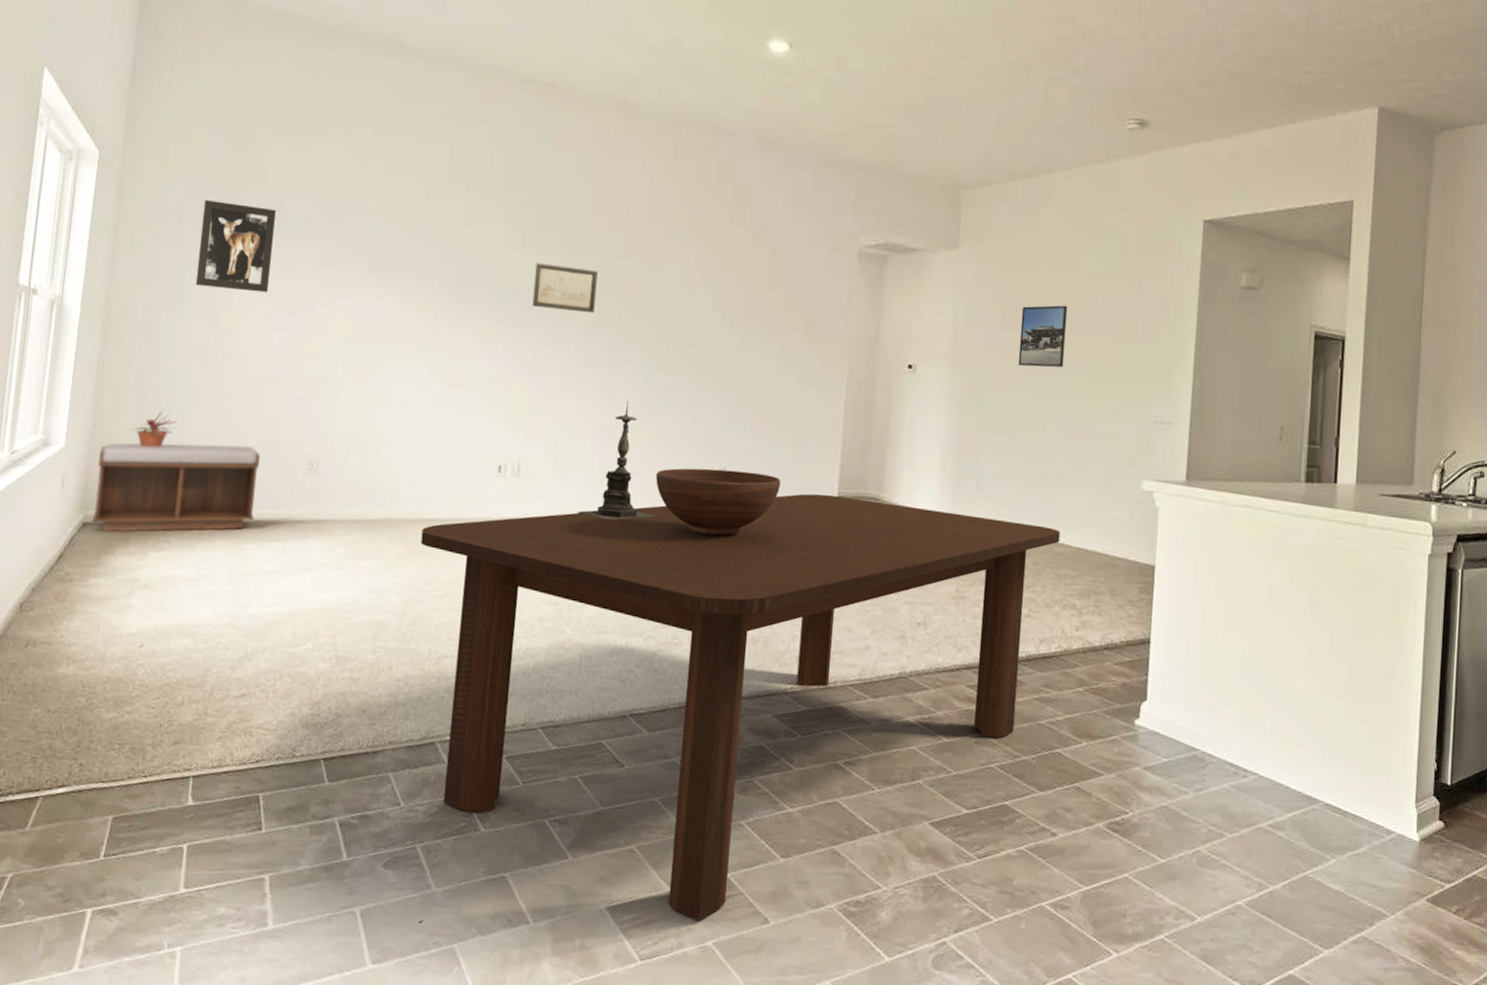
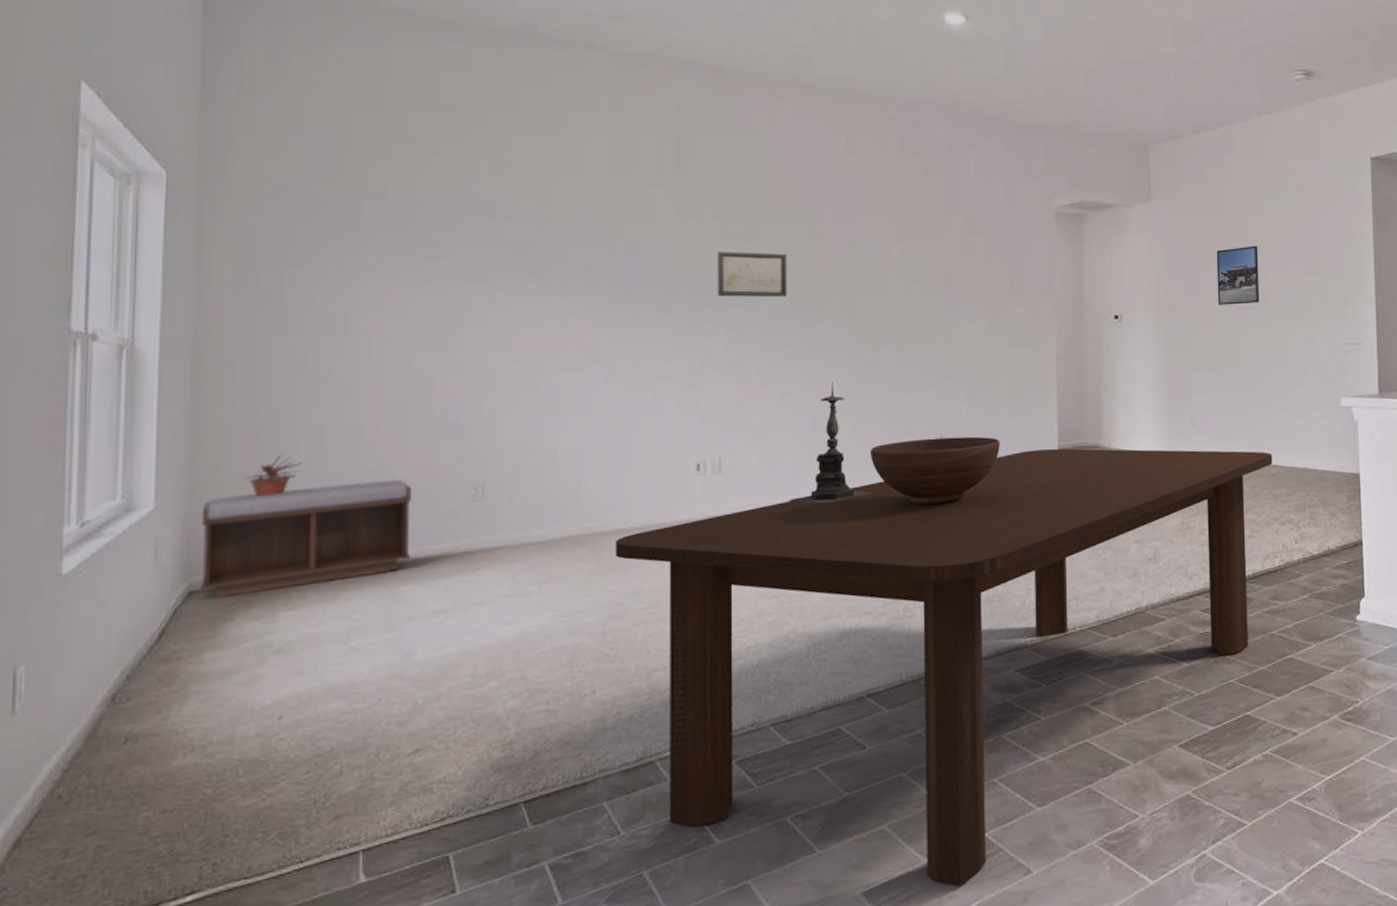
wall art: present [195,199,276,293] -> none [309,215,404,312]

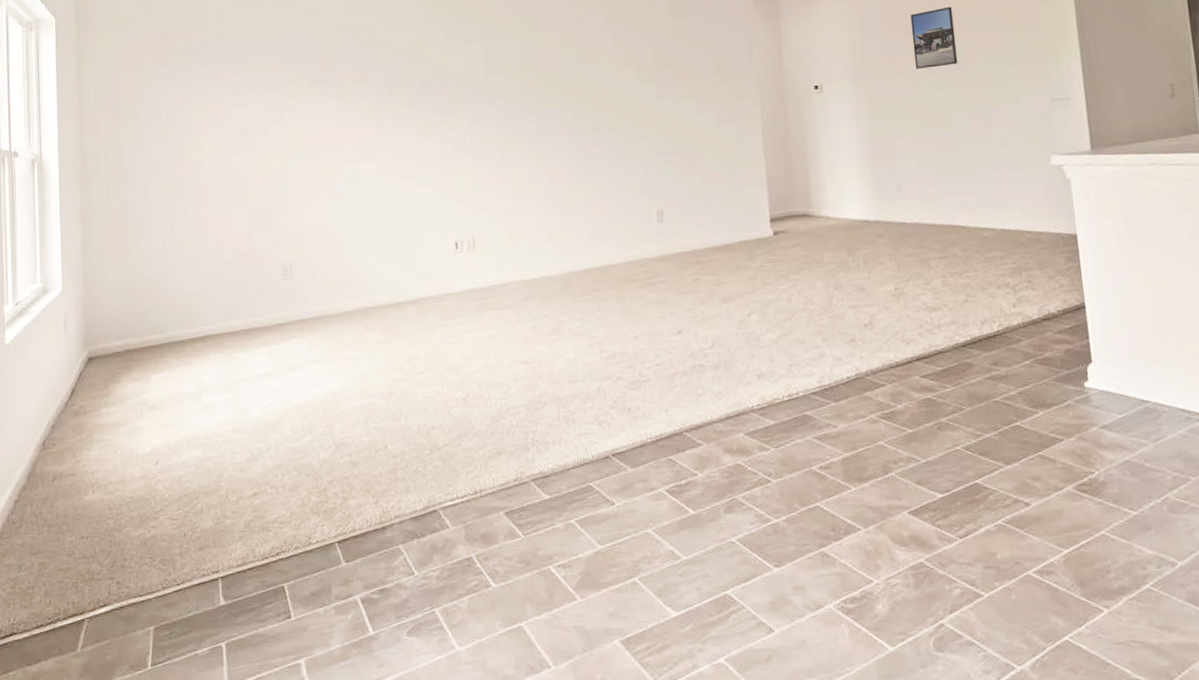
bench: present [201,479,412,598] -> none [93,262,242,363]
potted plant: present [239,454,304,497] -> none [117,244,161,280]
dining table: present [615,448,1273,887] -> none [395,214,984,641]
wall art: present [717,251,787,298] -> none [460,48,519,92]
candle holder: present [789,381,875,504] -> none [533,162,607,276]
fruit bowl: present [871,436,1000,505] -> none [600,209,716,276]

